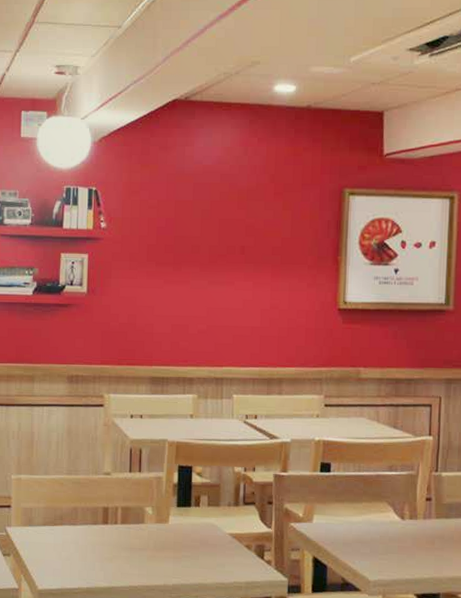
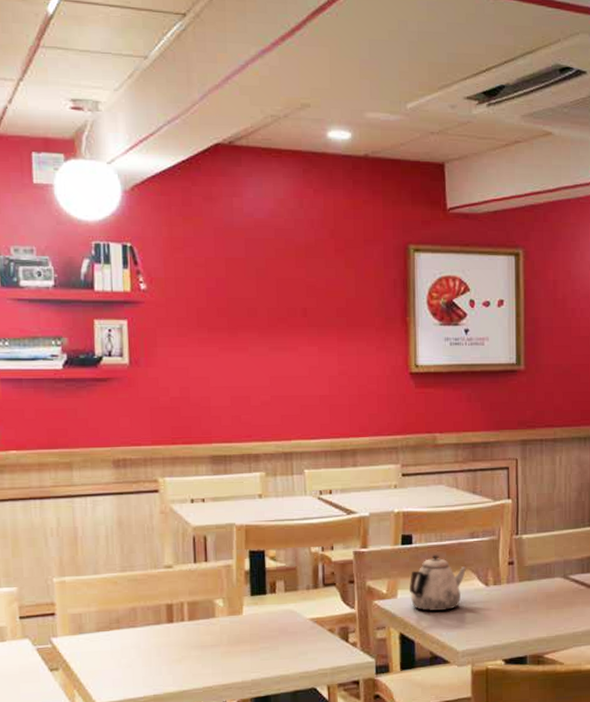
teapot: none [324,484,383,539] -> present [409,555,467,611]

